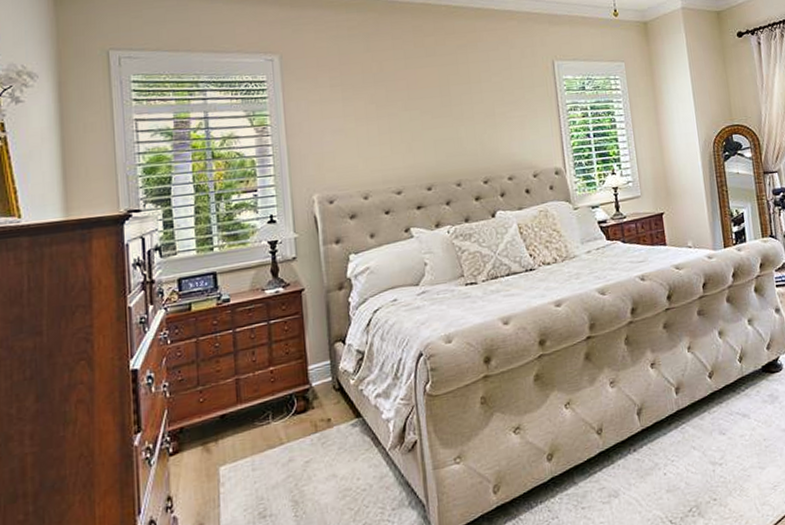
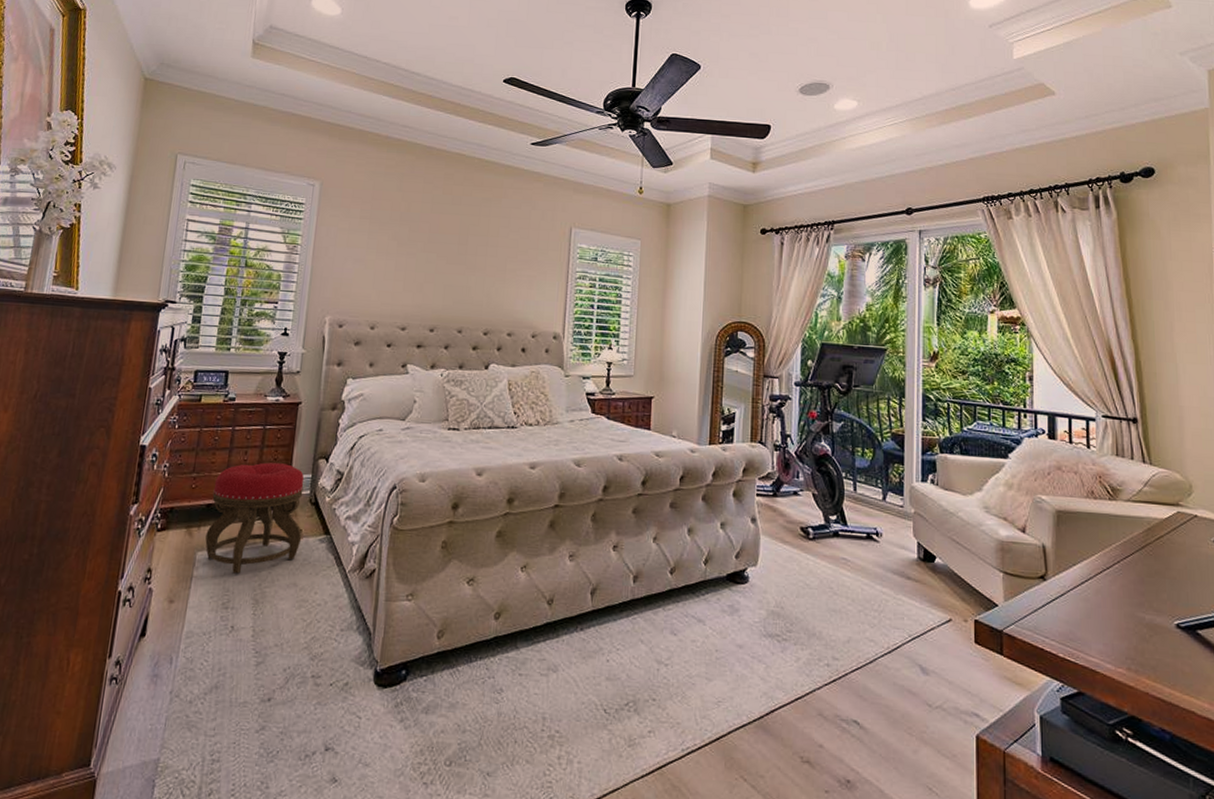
stool: none [224,355,333,482] -> present [205,462,304,575]

